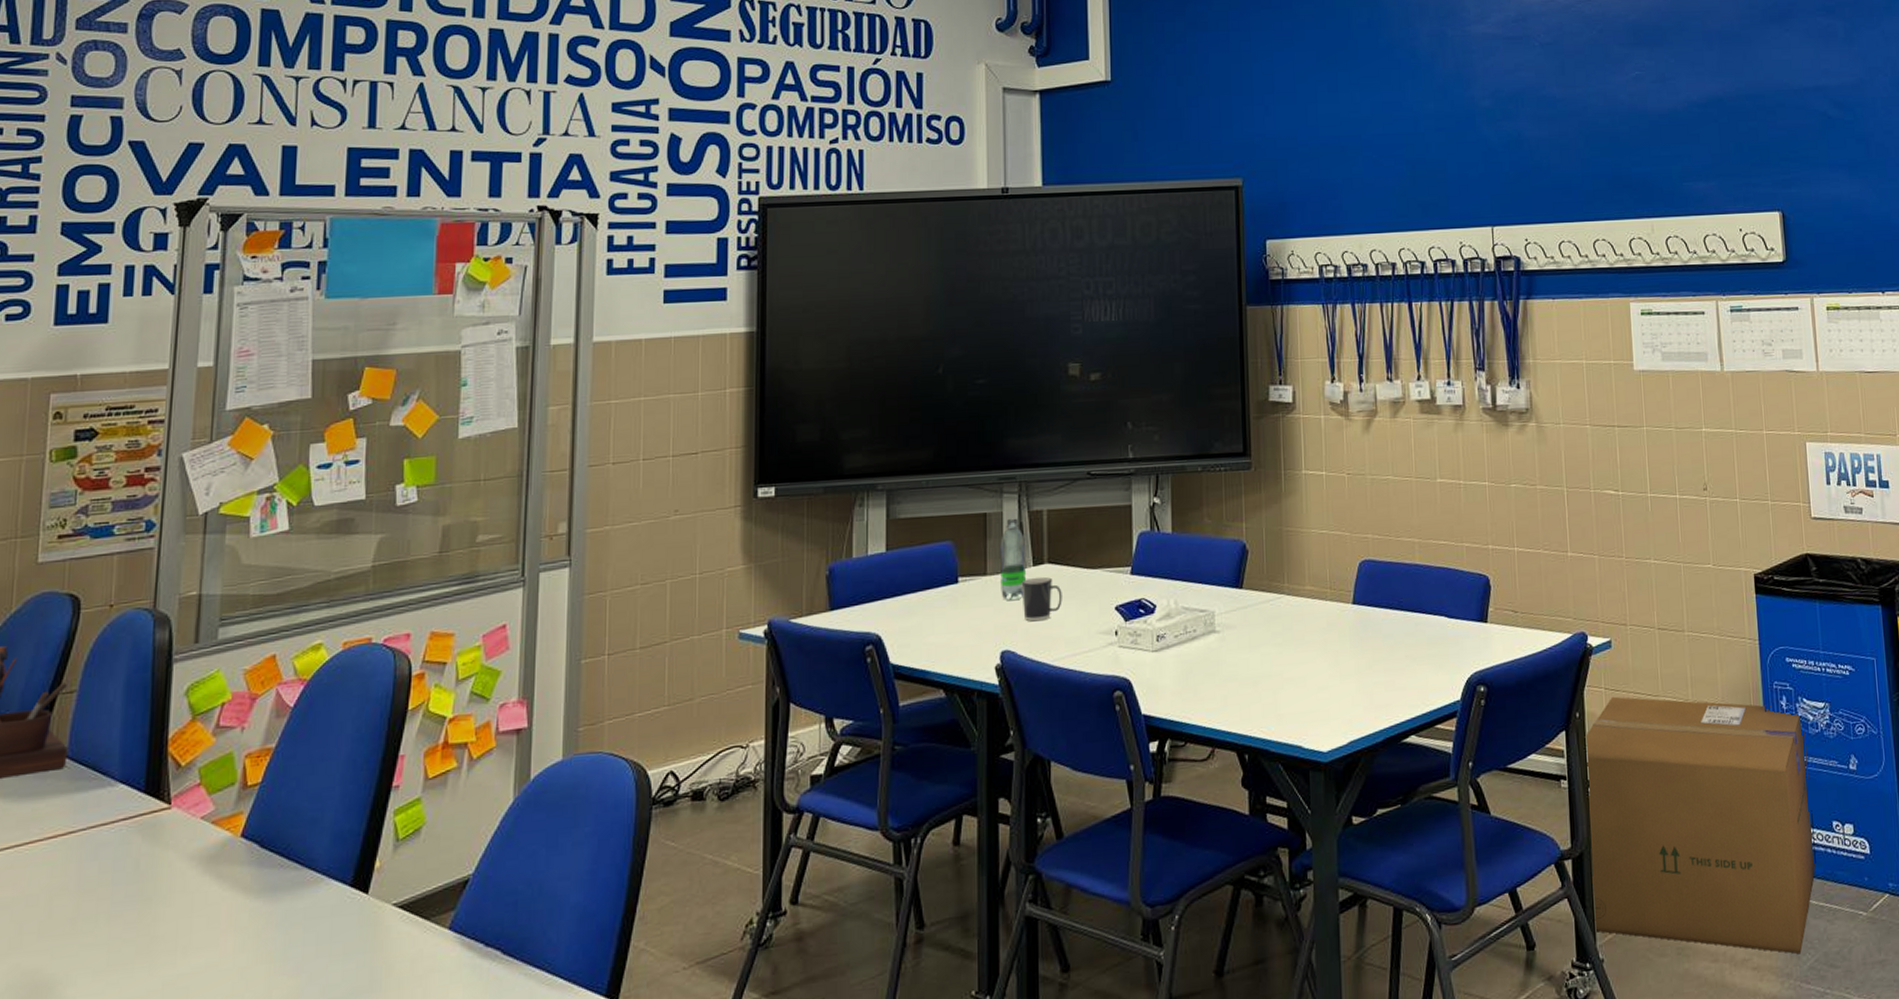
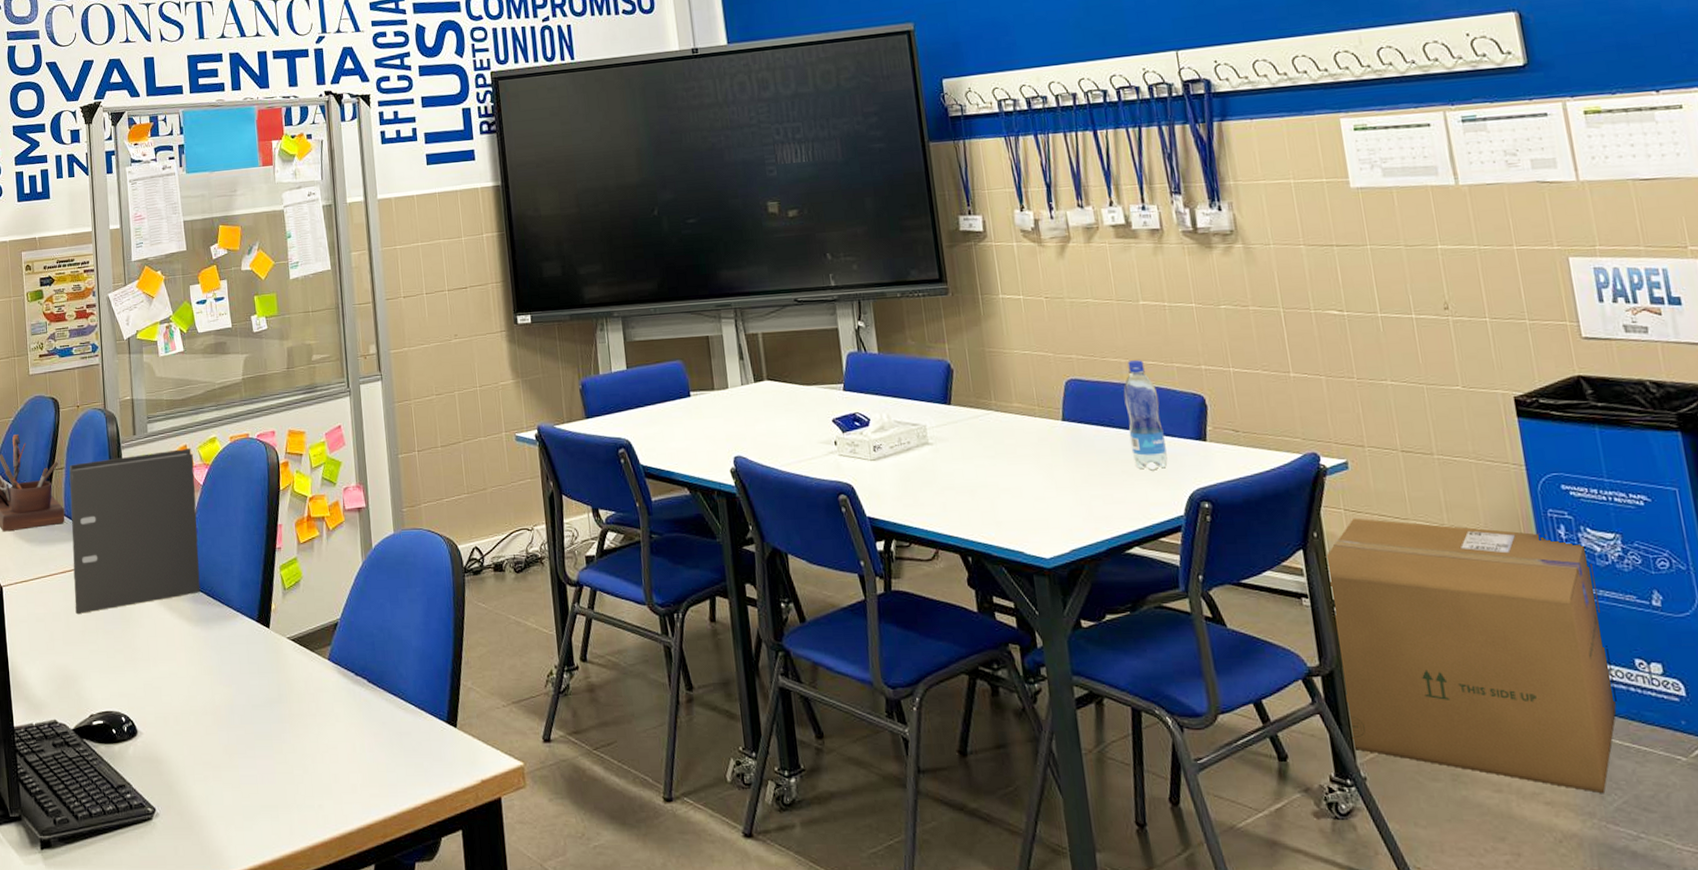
binder: none [65,659,284,894] -> present [69,448,201,614]
bottle: present [1000,518,1027,600] -> none [723,340,750,412]
mug: present [1021,576,1062,622] -> none [745,392,784,432]
bottle: none [1414,540,1450,655] -> present [1123,360,1168,471]

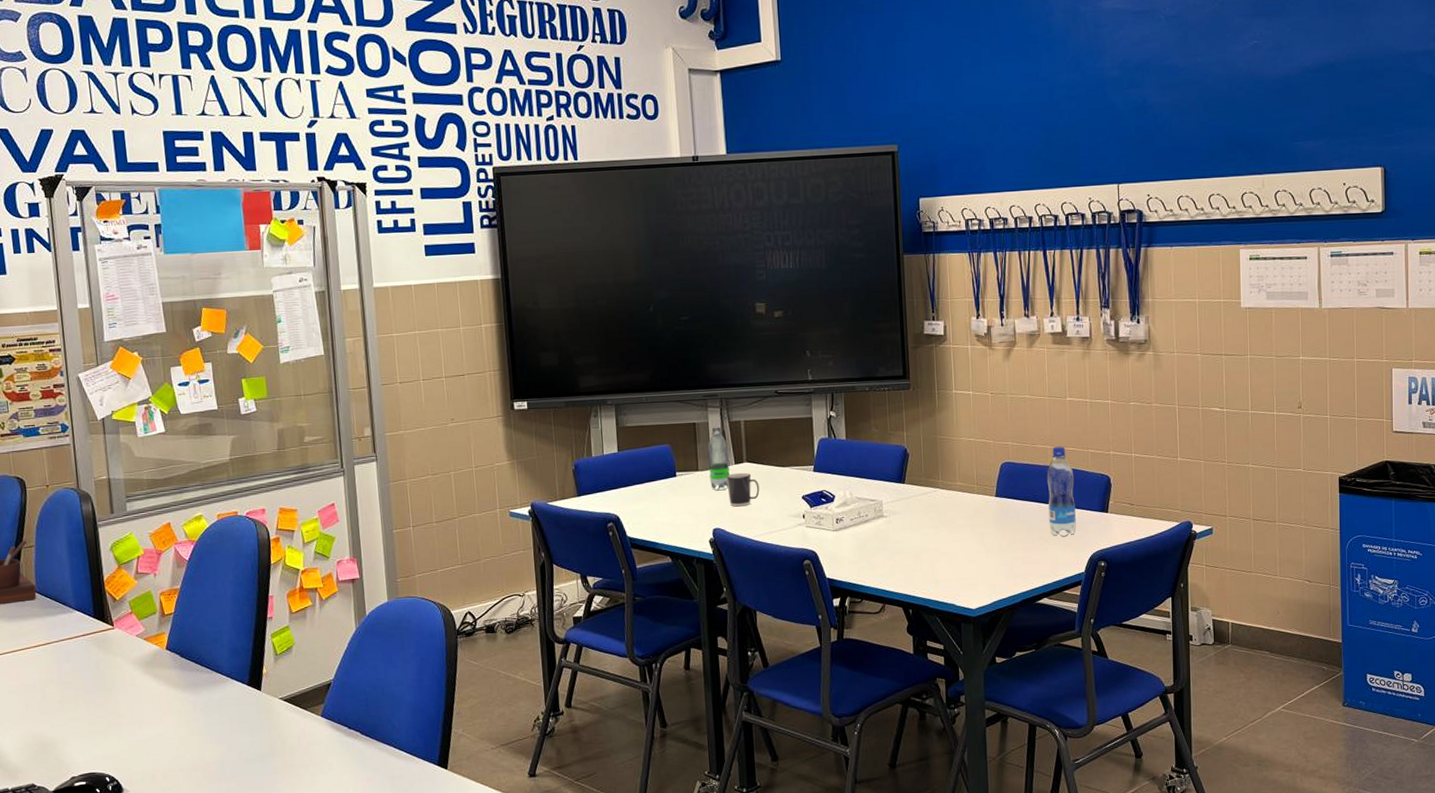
binder: present [69,448,201,614] -> none [39,526,188,685]
bottle: none [723,340,750,412] -> present [707,427,731,490]
mug: none [745,392,784,432] -> present [726,472,760,507]
box: present [1325,518,1617,794] -> none [1187,571,1377,769]

